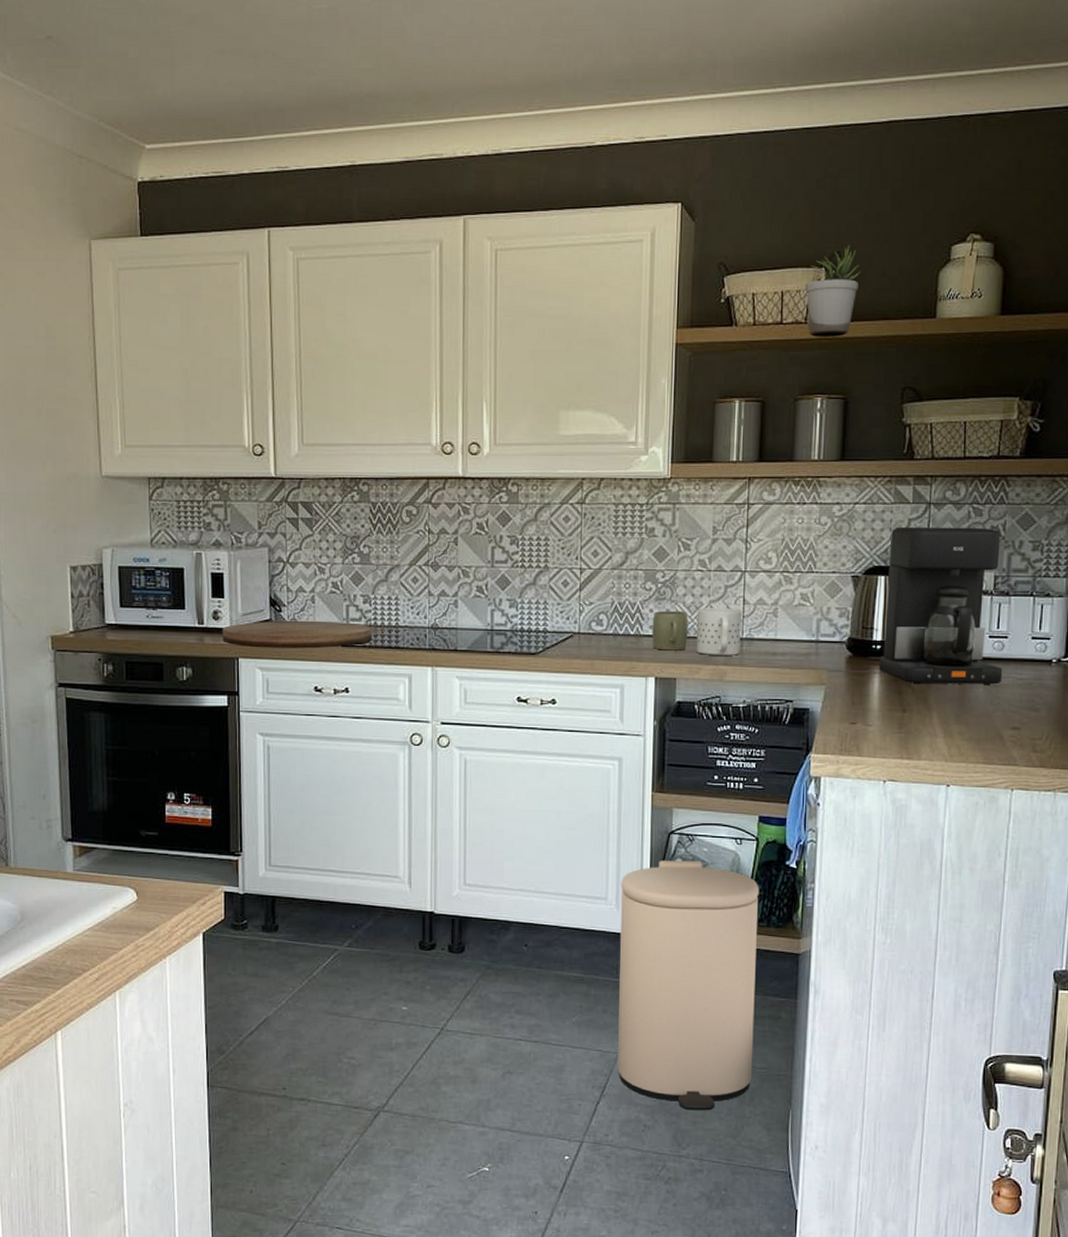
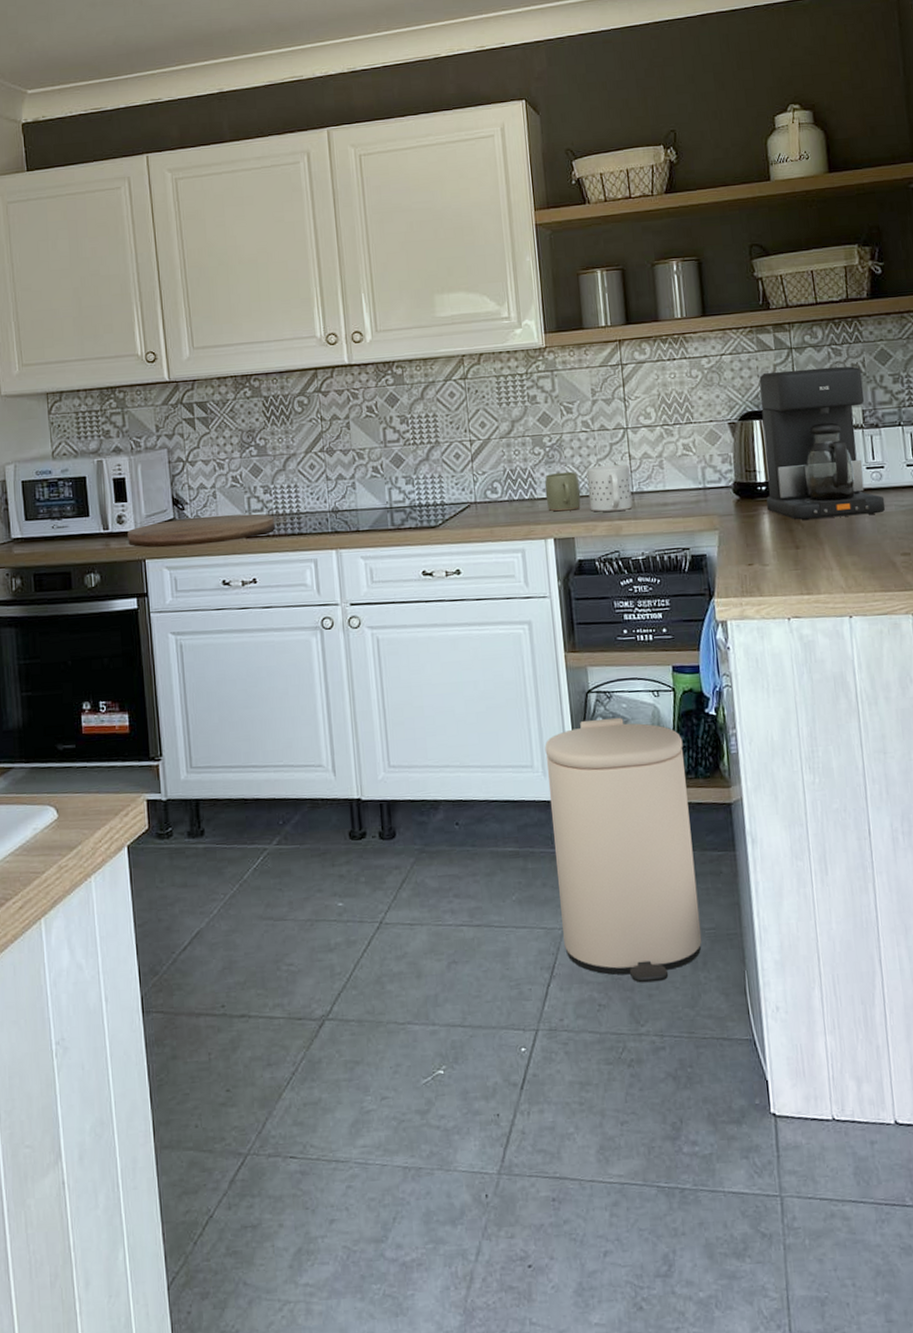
potted plant: present [803,245,861,337] -> none [645,124,697,207]

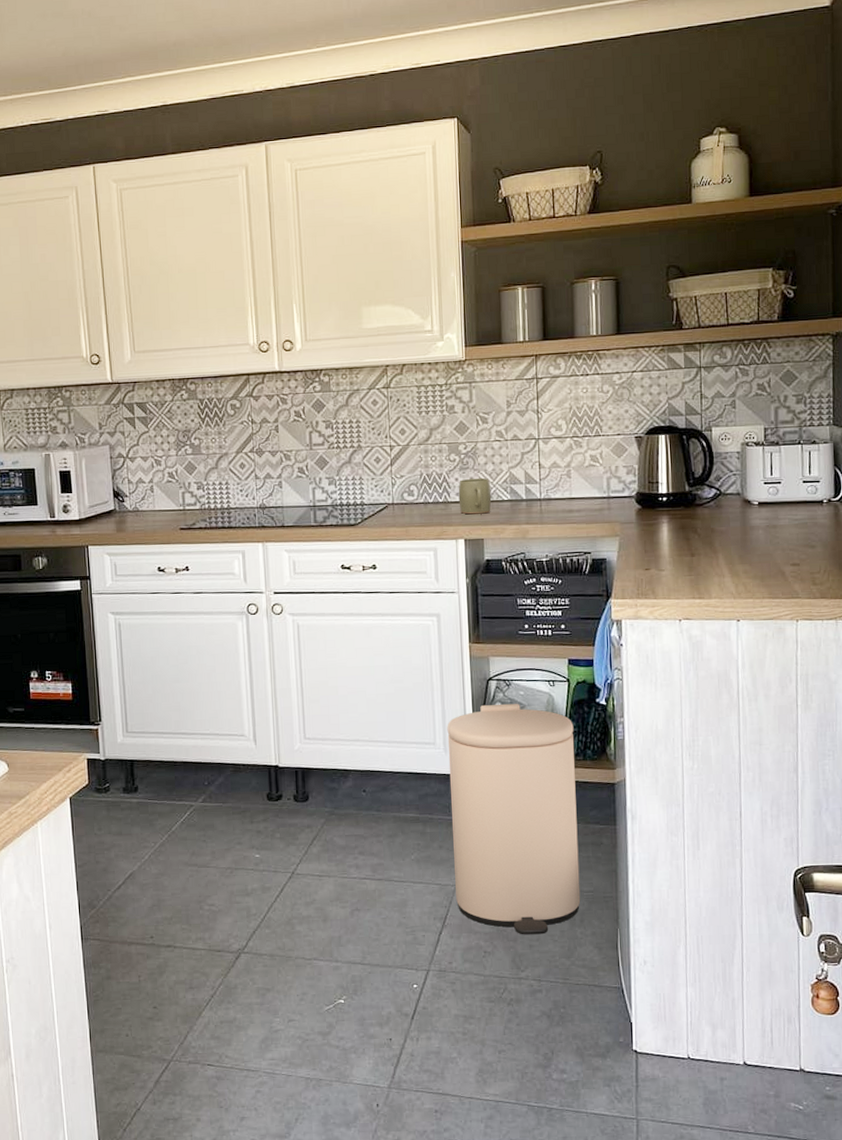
cutting board: present [127,513,276,548] -> none [72,507,207,536]
mug: present [586,464,633,512] -> none [498,472,540,516]
coffee maker: present [759,366,886,521] -> none [667,386,779,531]

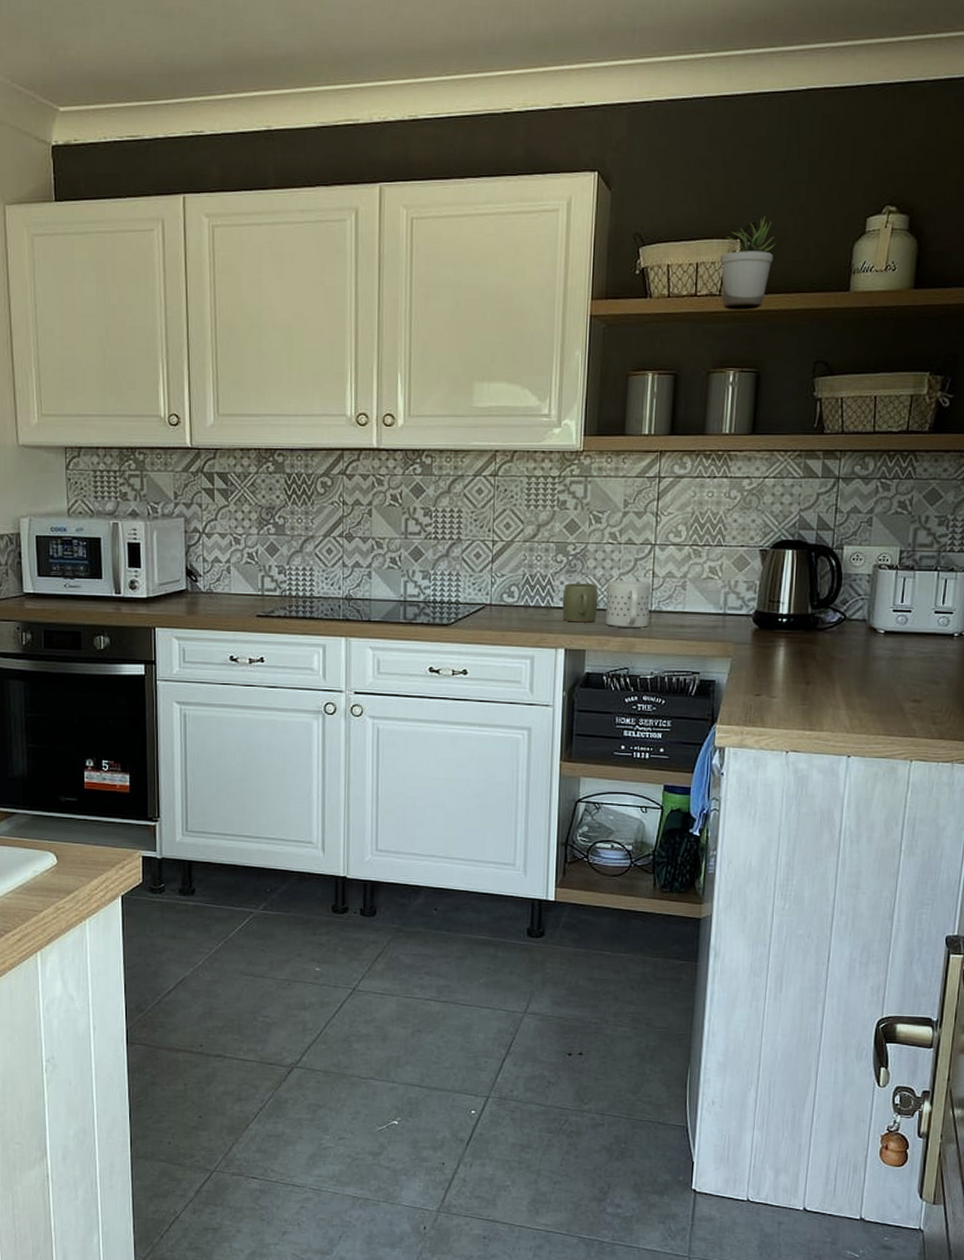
pedal bin: present [447,703,581,935] -> none [523,827,663,1068]
mug: none [498,472,540,516] -> present [605,580,652,628]
potted plant: none [571,145,622,227] -> present [718,216,777,310]

